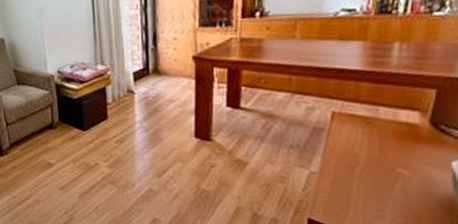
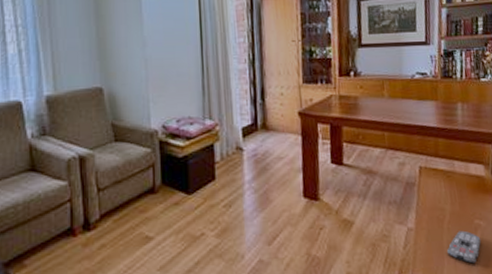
remote control: none [356,178,402,211] -> present [447,230,482,264]

